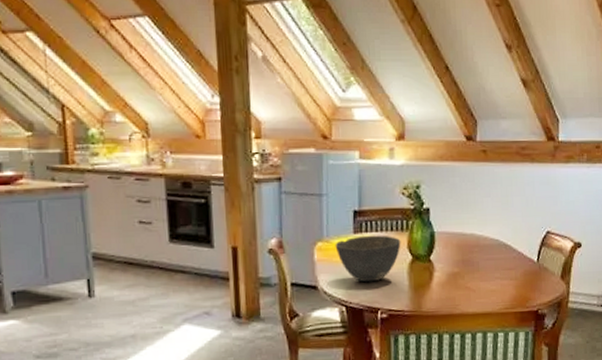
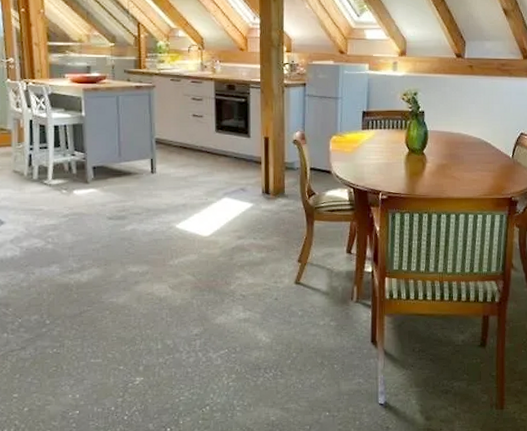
bowl: present [335,235,401,283] -> none [346,131,400,170]

